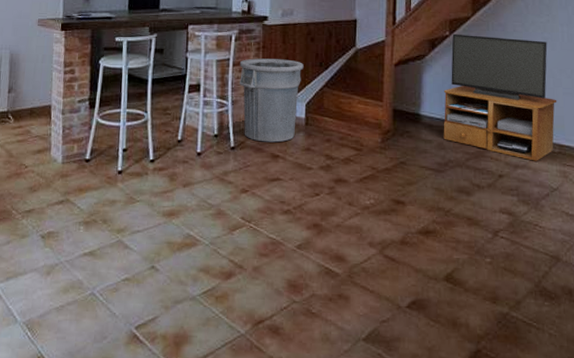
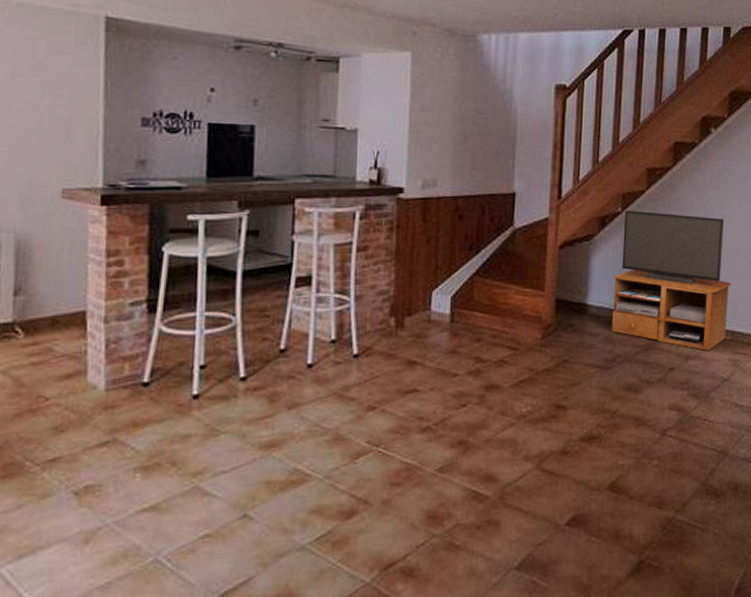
trash can: present [239,58,304,143] -> none [365,241,449,346]

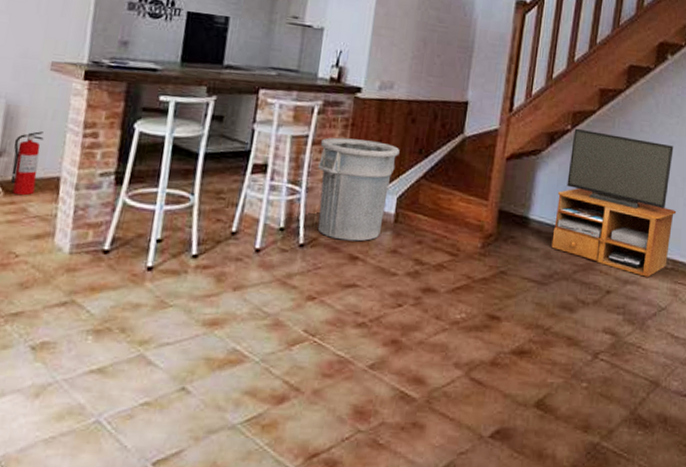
fire extinguisher: none [29,265,63,335] -> present [10,131,44,196]
trash can: none [365,241,449,346] -> present [317,137,400,242]

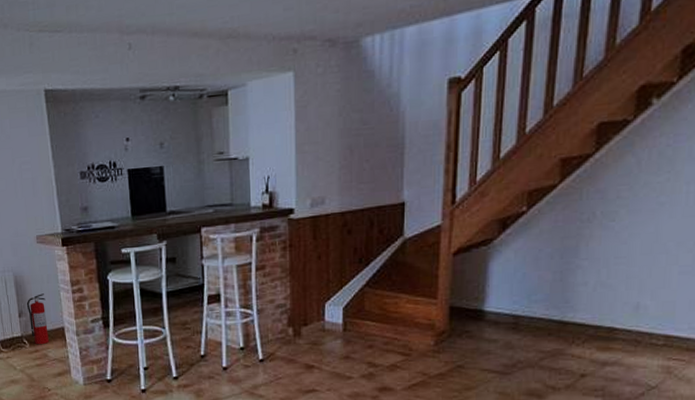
trash can: present [317,137,400,242] -> none [263,258,340,352]
tv stand: present [551,128,677,277] -> none [512,207,669,357]

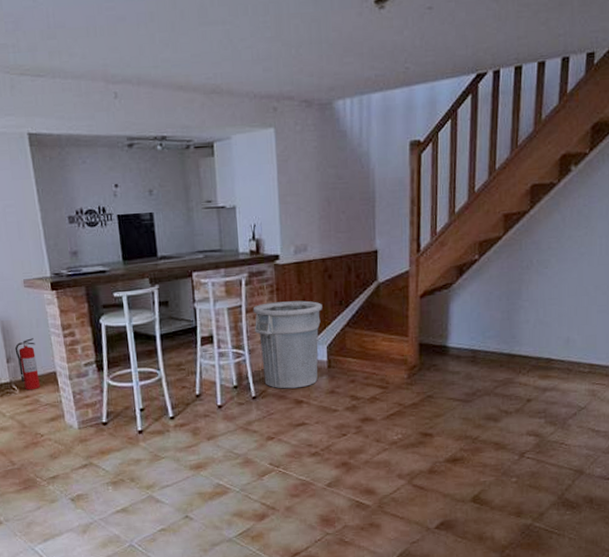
trash can: none [263,258,340,352] -> present [252,300,323,389]

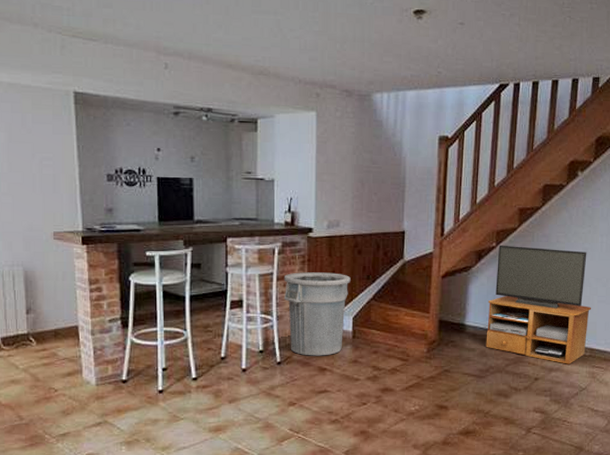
fire extinguisher: present [14,338,40,391] -> none [36,290,59,343]
tv stand: none [471,256,591,383] -> present [486,245,592,364]

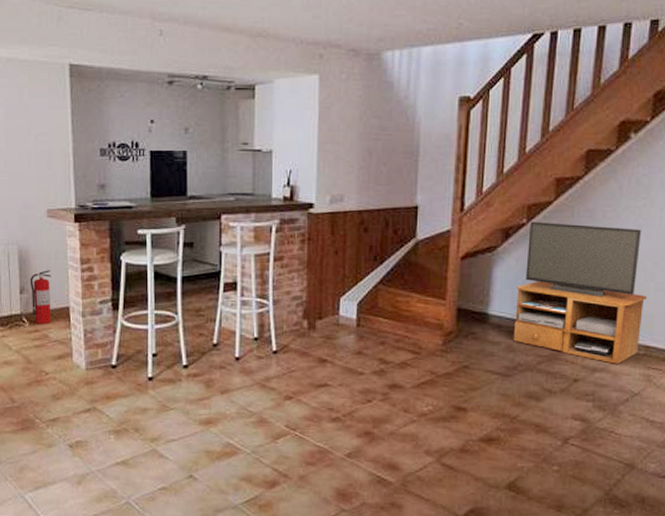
fire extinguisher: none [36,290,59,343] -> present [29,270,51,325]
trash can: present [283,272,351,356] -> none [281,252,355,346]

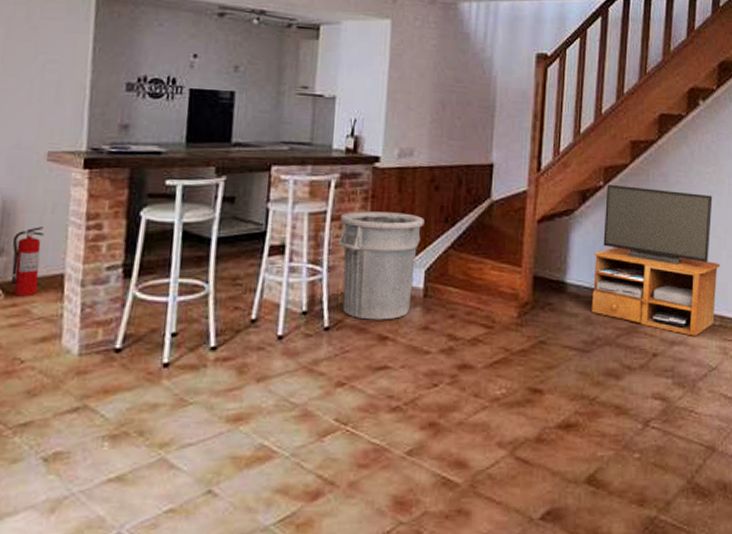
trash can: none [281,252,355,346] -> present [339,211,425,320]

